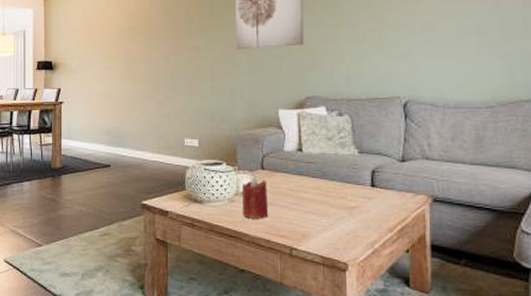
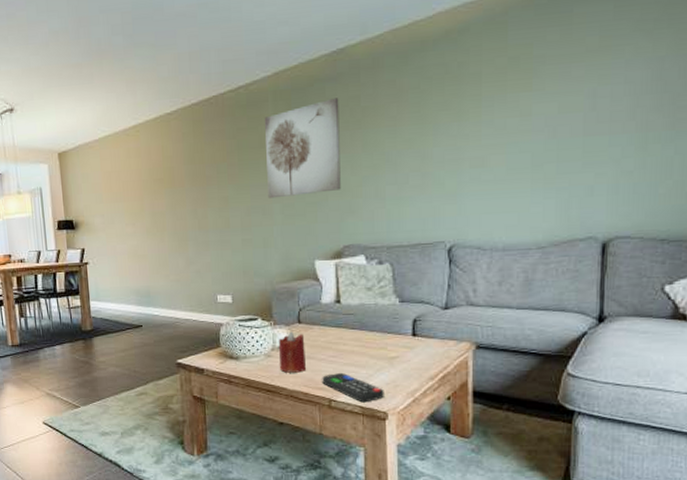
remote control: none [284,220,344,252] -> present [322,372,384,403]

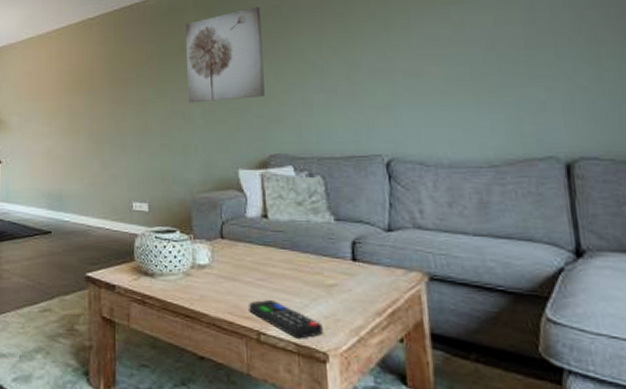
candle: present [278,331,307,373] -> none [198,247,231,297]

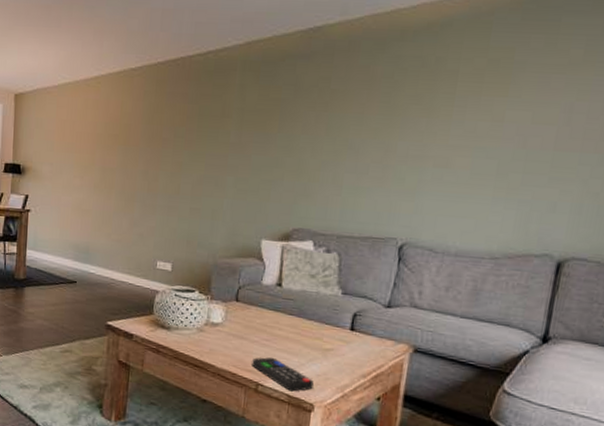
wall art: present [184,7,265,103] -> none [223,76,309,172]

